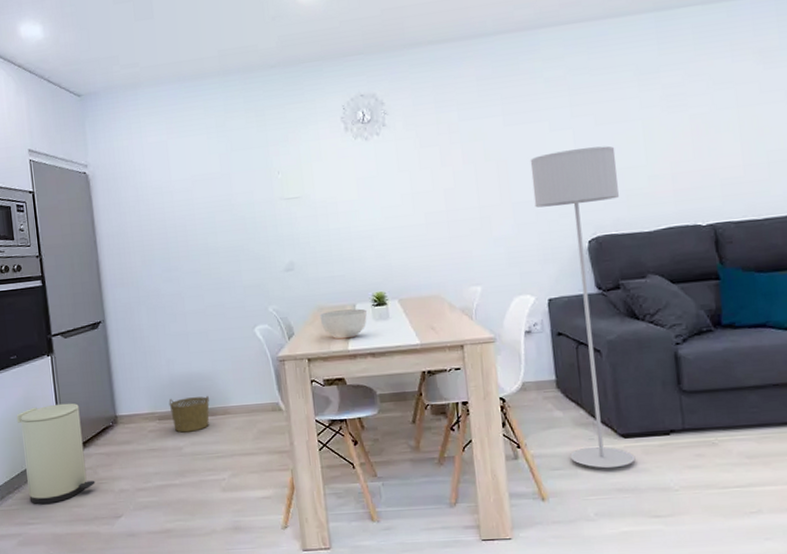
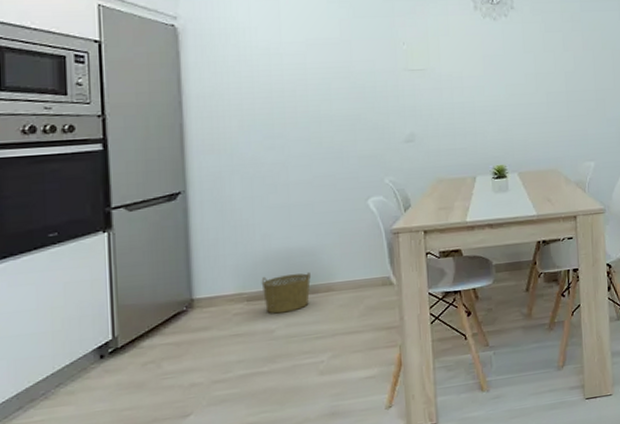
pedal bin: present [16,403,96,505] -> none [50,286,158,412]
bowl: present [319,308,367,340] -> none [439,181,487,211]

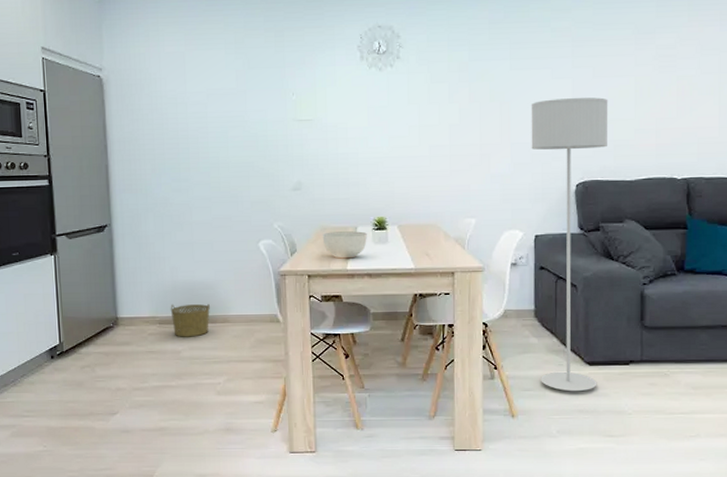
bowl: none [439,181,487,211] -> present [322,231,367,259]

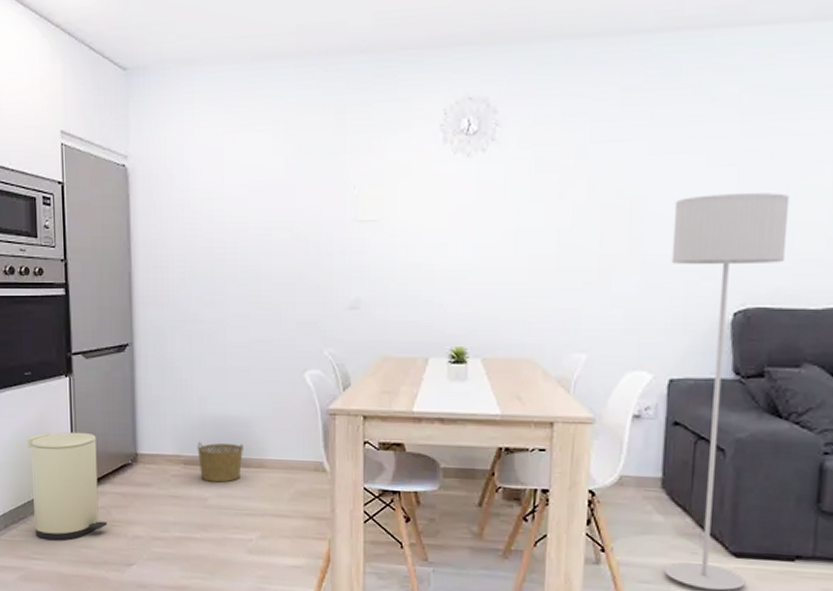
pedal bin: none [15,302,93,399] -> present [26,432,108,541]
bowl: present [322,231,367,259] -> none [383,363,441,398]

